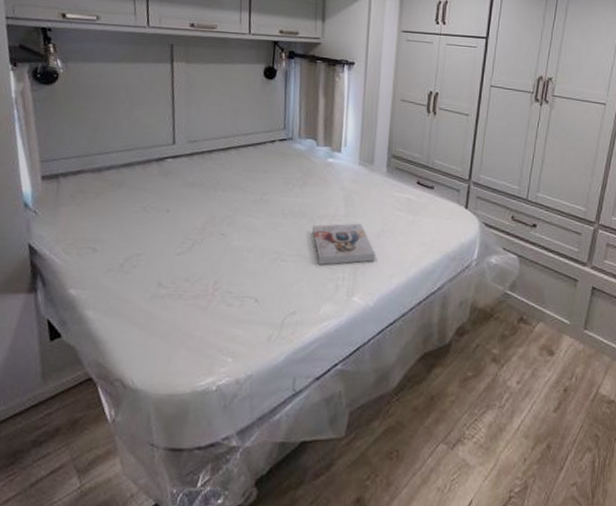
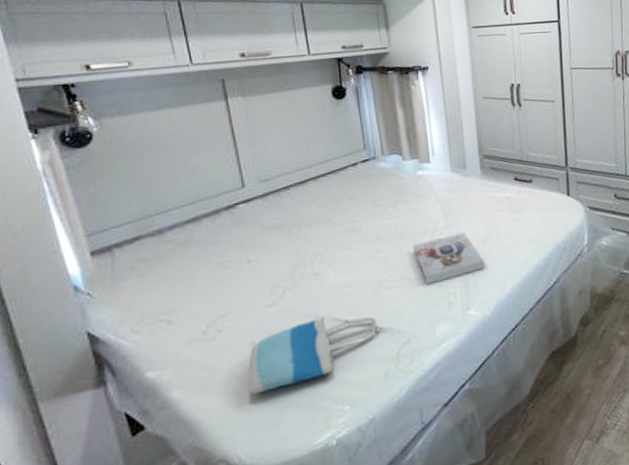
tote bag: none [150,274,268,330] -> present [248,316,377,395]

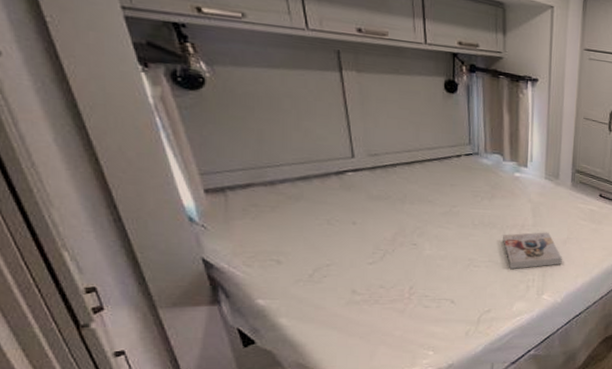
tote bag: present [248,316,377,395] -> none [348,280,463,332]

